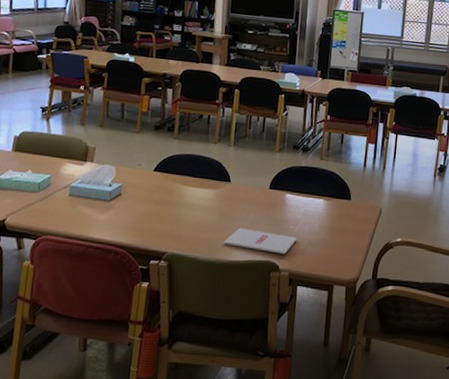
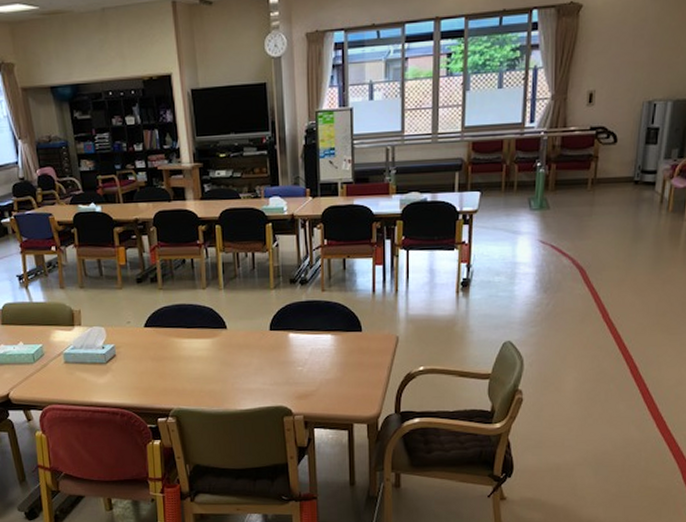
magazine: present [223,227,298,255] -> none [229,375,308,398]

